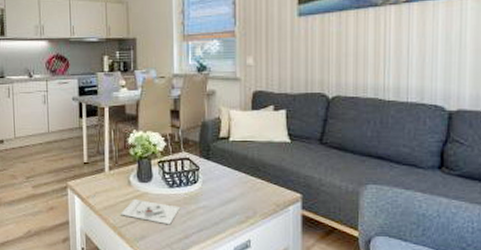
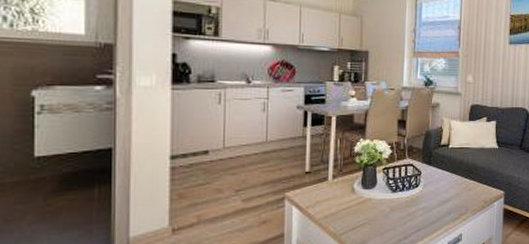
architectural model: present [121,198,180,225] -> none [342,205,401,228]

